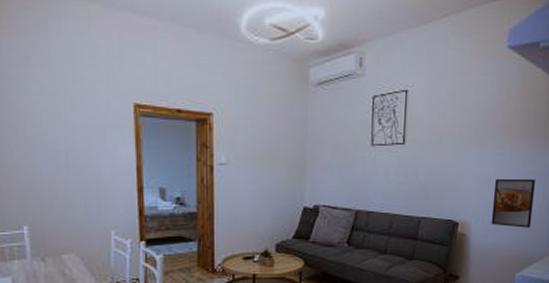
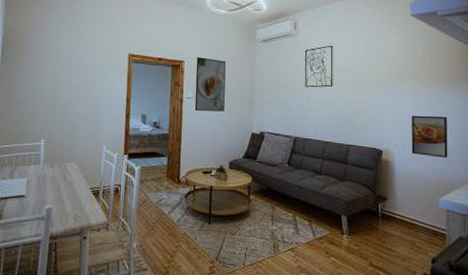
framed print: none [229,107,269,181] -> present [194,57,226,112]

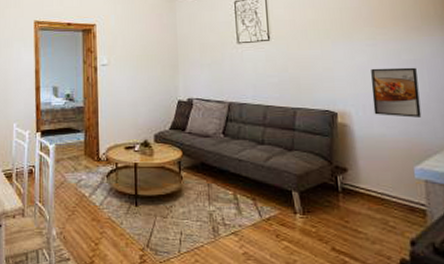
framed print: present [194,57,226,112] -> none [109,18,145,79]

